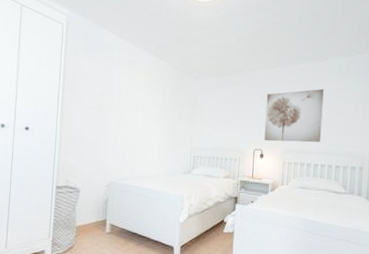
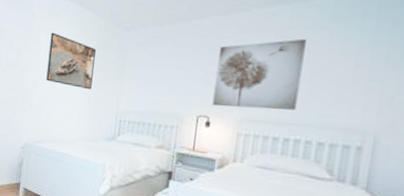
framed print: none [127,79,171,131] -> present [46,32,96,90]

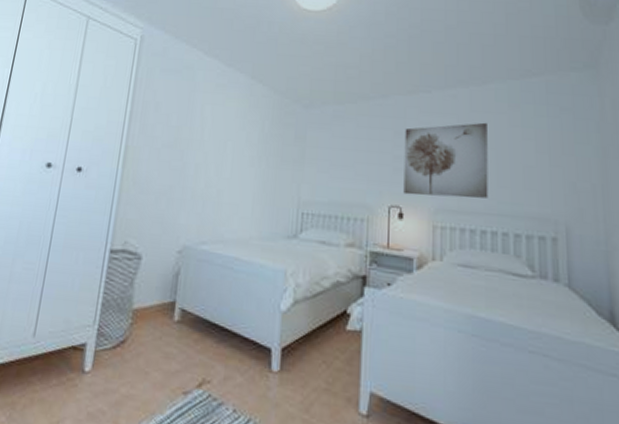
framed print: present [46,32,96,90] -> none [211,107,271,176]

